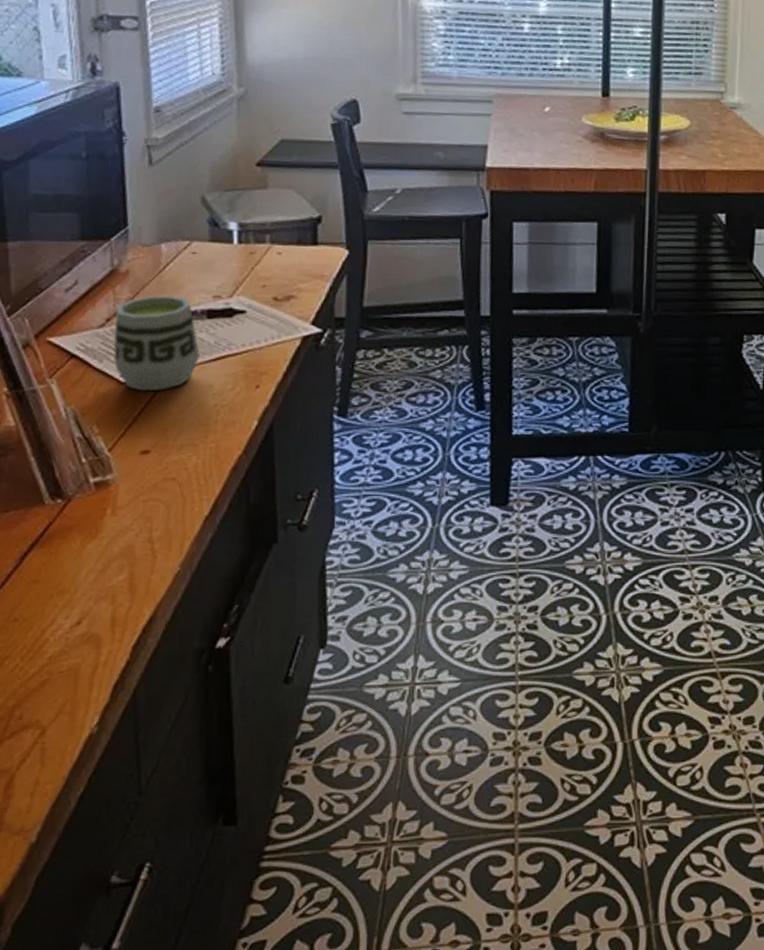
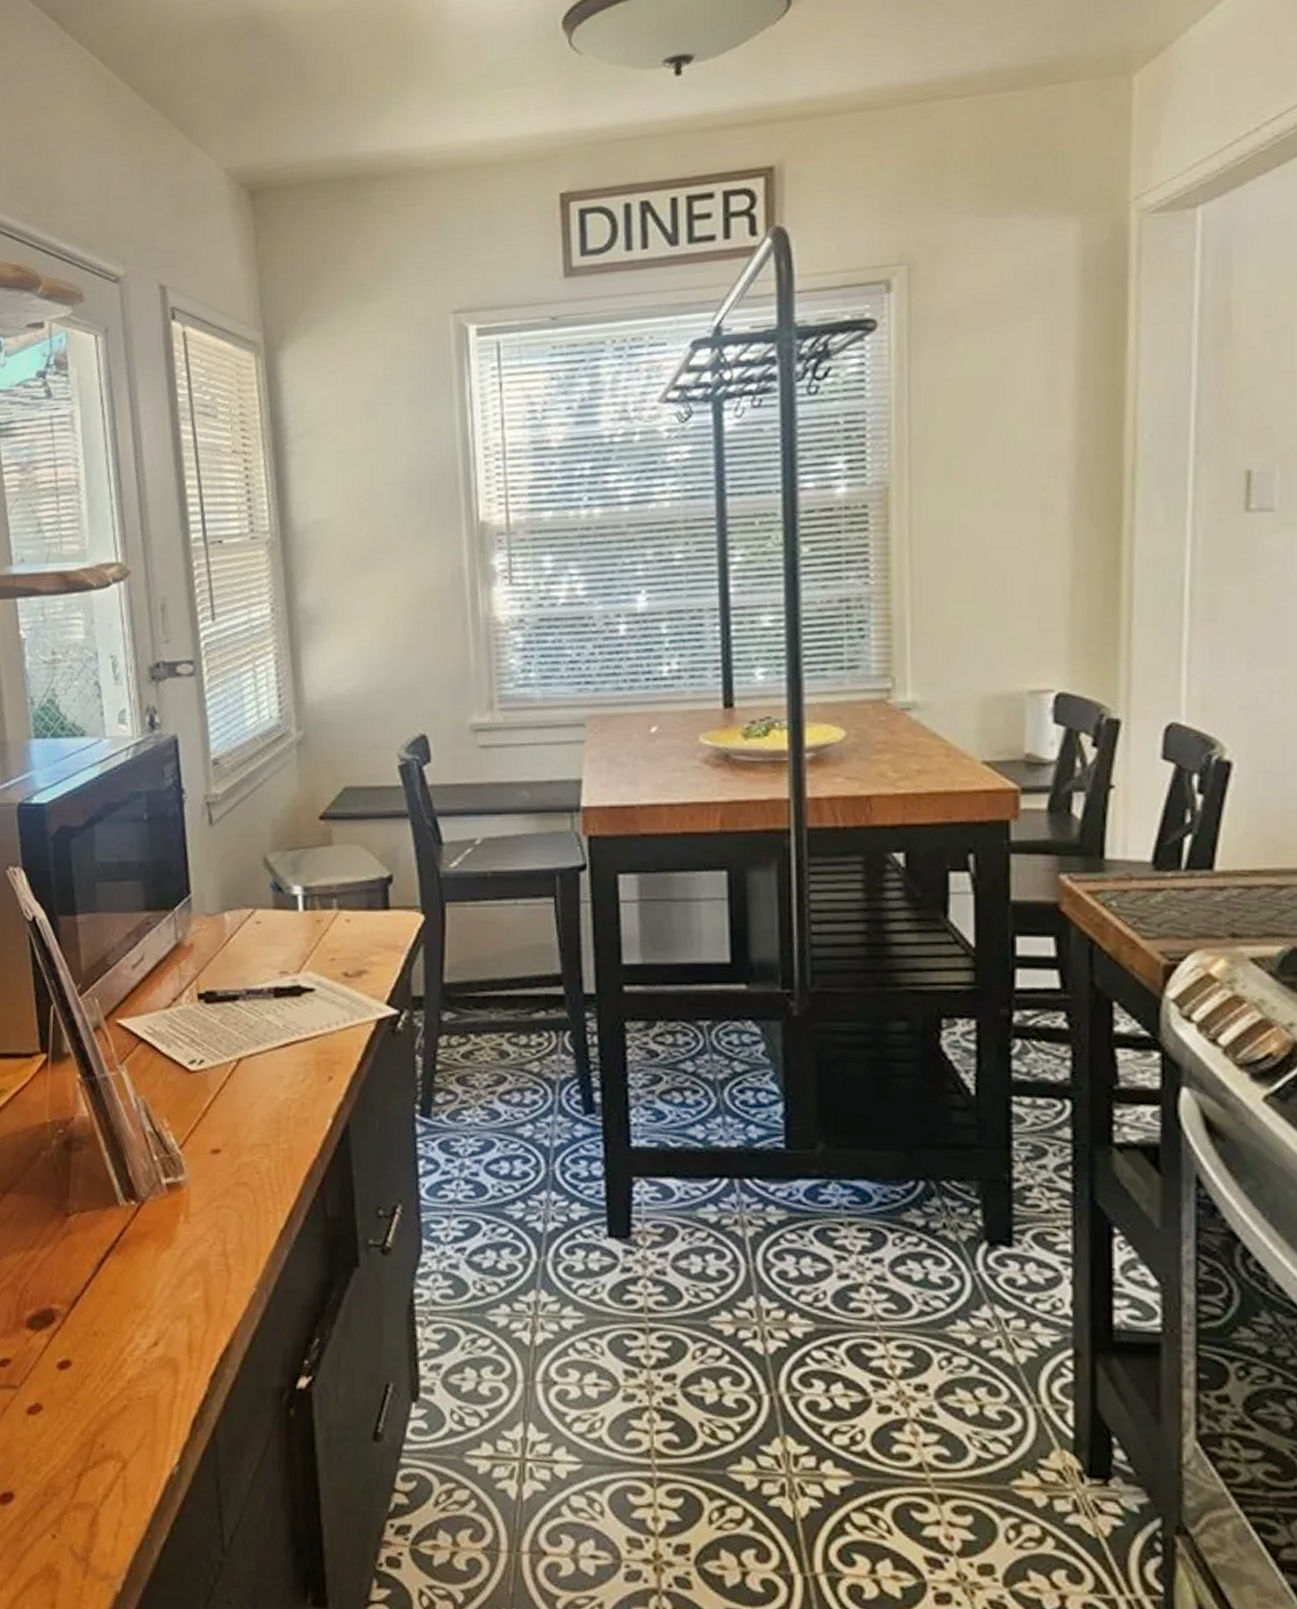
cup: present [113,295,200,391] -> none [180,971,268,1081]

